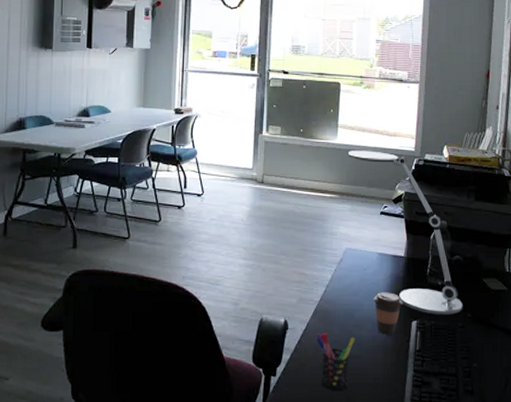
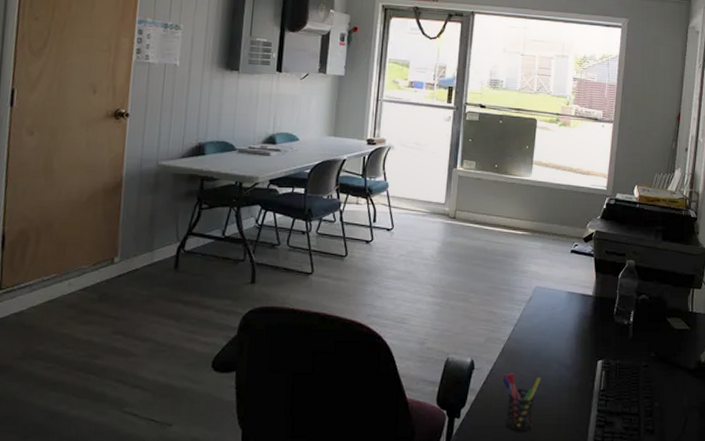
desk lamp: present [347,150,463,315] -> none [541,188,647,354]
coffee cup: present [373,292,403,335] -> none [560,331,590,374]

